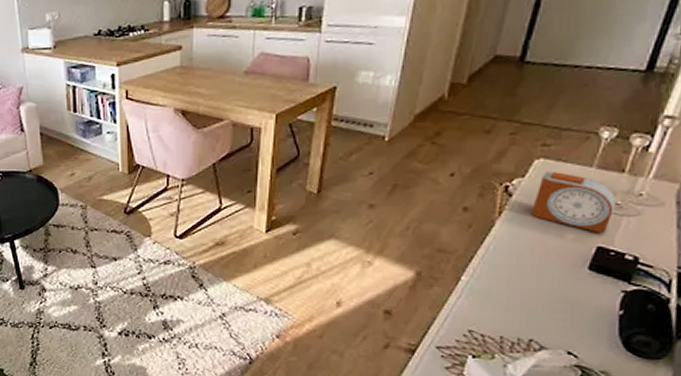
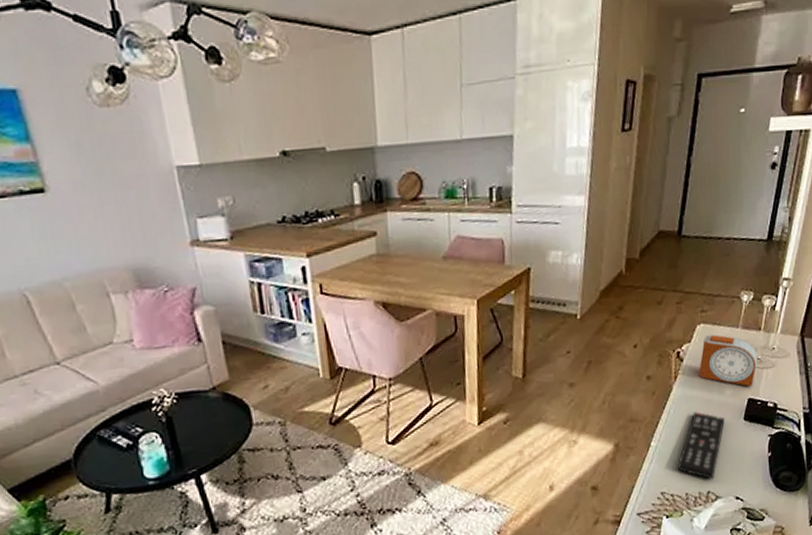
remote control: none [491,252,562,328] -> present [677,412,725,480]

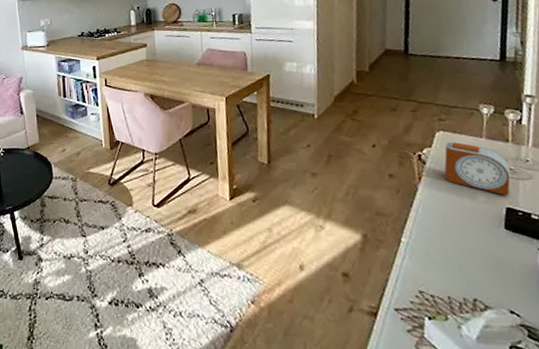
remote control: present [677,412,725,480] -> none [433,214,483,287]

